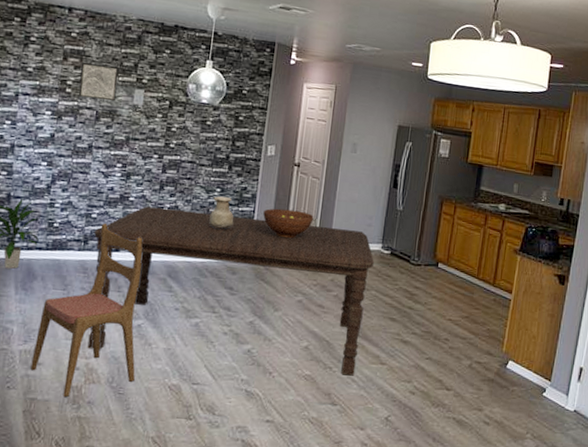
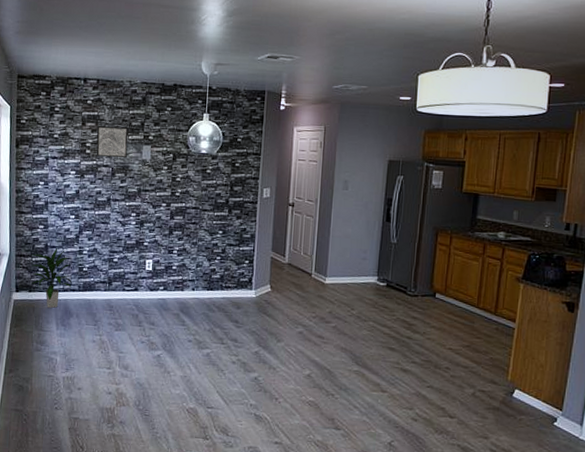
dining chair: present [30,222,143,398] -> none [72,266,158,418]
dining table: present [87,206,375,376] -> none [116,250,371,403]
vase: present [209,196,234,229] -> none [214,238,236,268]
fruit bowl: present [263,208,314,239] -> none [262,246,310,275]

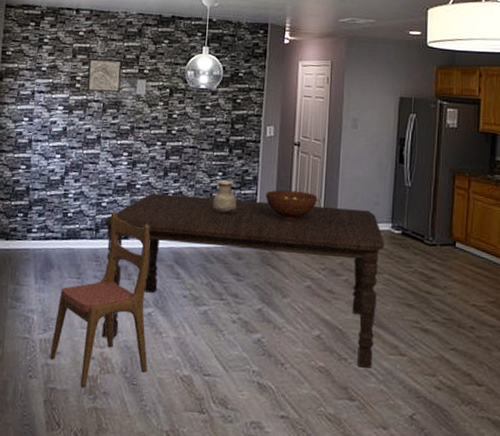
indoor plant: present [30,248,73,308] -> none [8,191,56,259]
dining chair: none [72,266,158,418] -> present [50,211,150,388]
dining table: none [116,250,371,403] -> present [101,193,386,368]
vase: none [214,238,236,268] -> present [213,180,237,213]
fruit bowl: none [262,246,310,275] -> present [266,190,318,221]

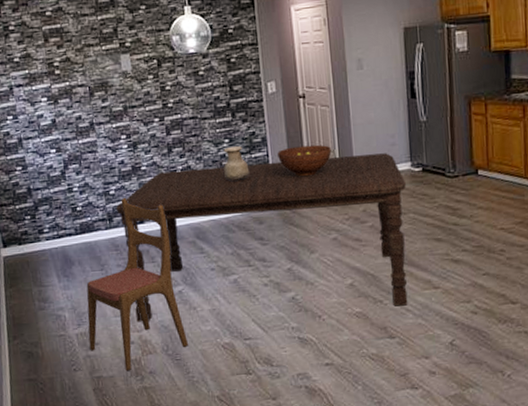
wall art: present [86,59,122,93] -> none [62,37,104,77]

